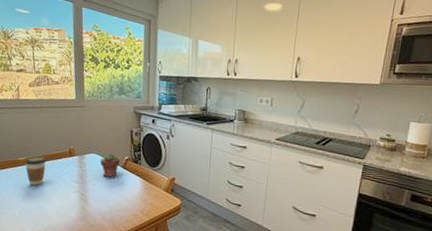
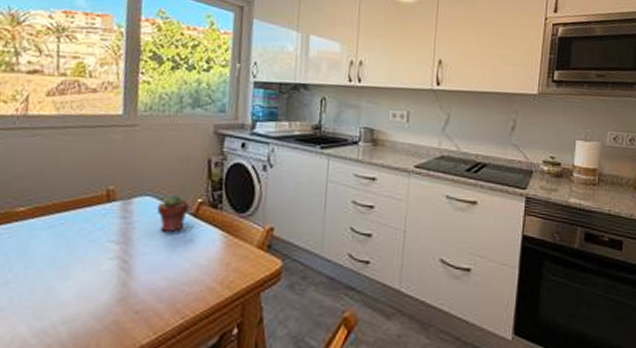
coffee cup: present [25,156,47,186] -> none [27,204,66,253]

